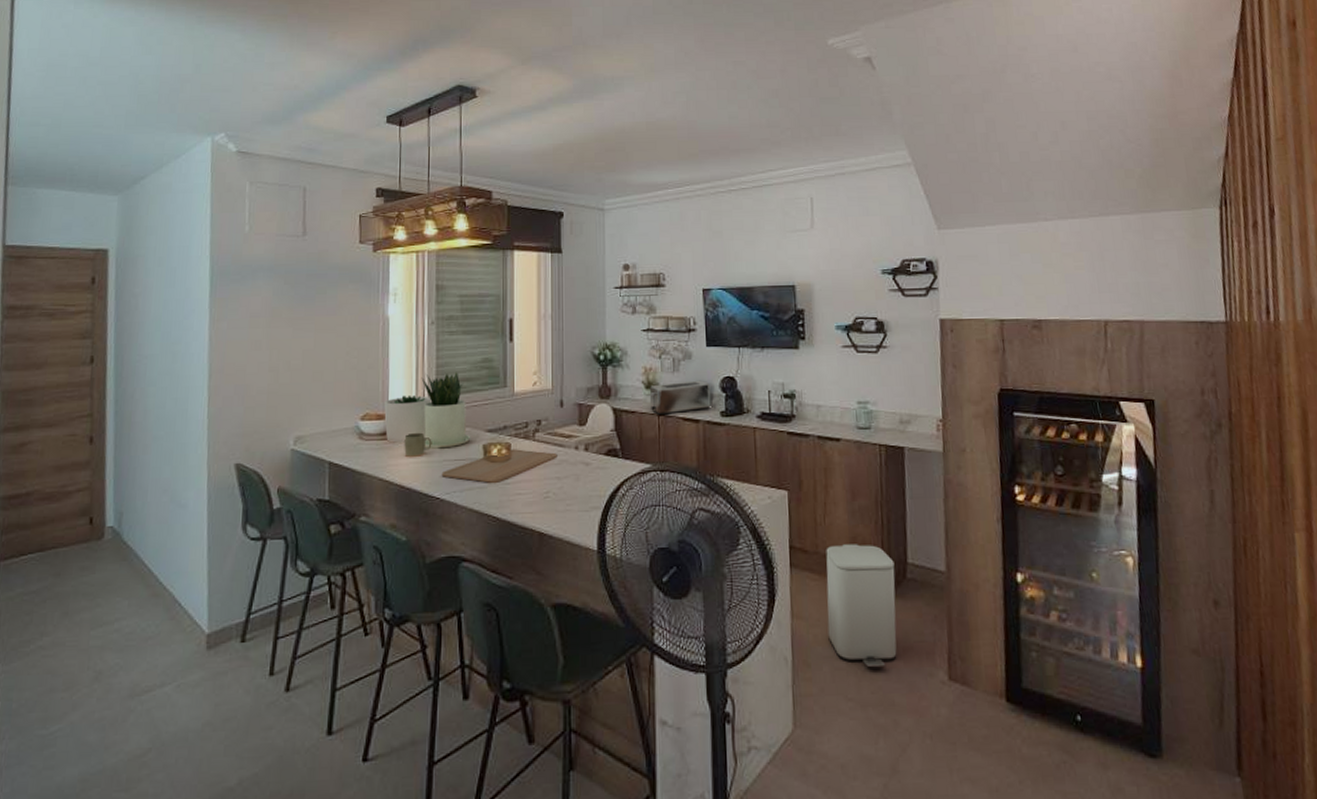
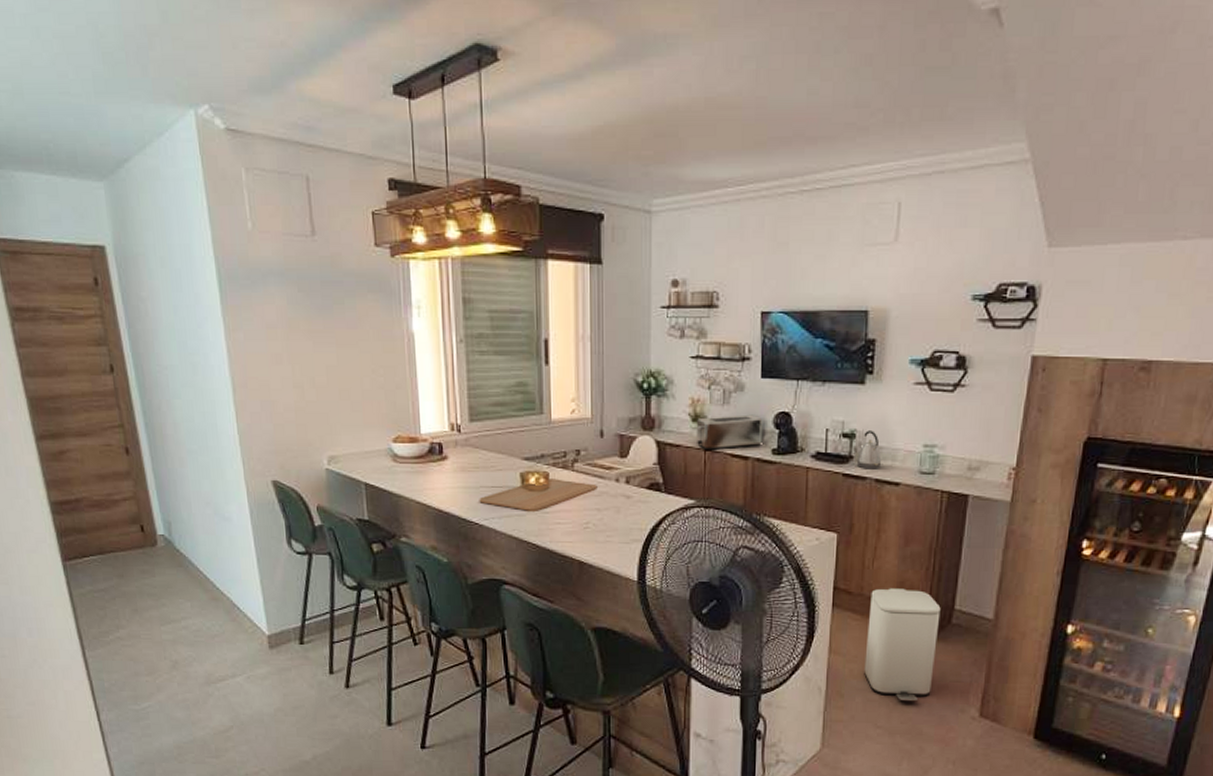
planter: present [384,394,432,444] -> none [416,418,465,468]
mug: present [404,432,432,458] -> none [439,457,468,483]
planter: present [421,372,471,449] -> none [452,396,508,475]
kettle: none [798,390,822,427] -> present [856,431,882,469]

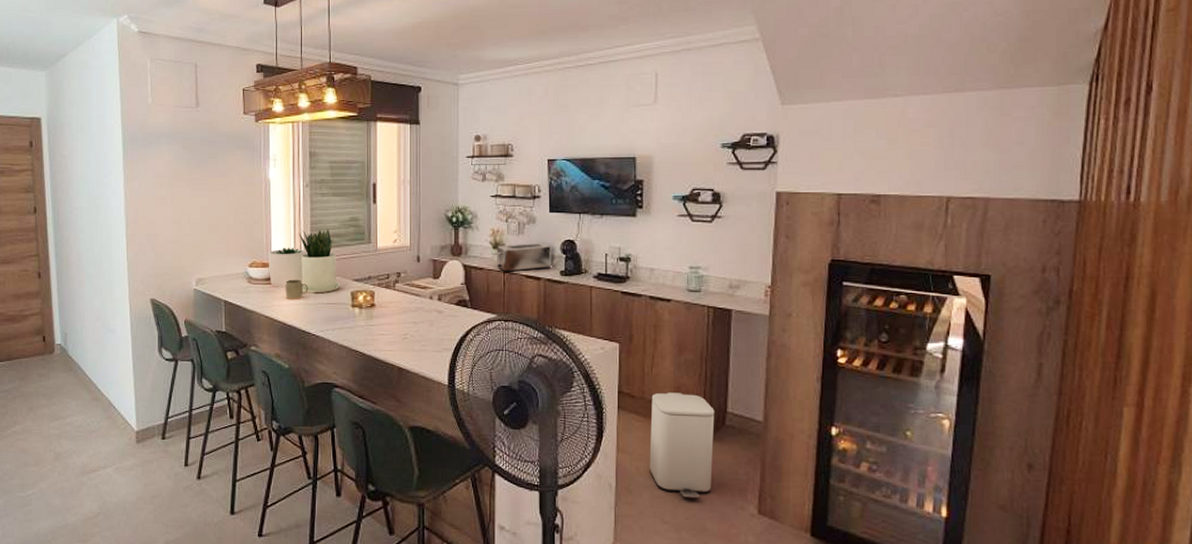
planter: none [416,418,465,468] -> present [268,247,307,288]
mug: none [439,457,468,483] -> present [285,279,308,300]
planter: none [452,396,508,475] -> present [298,229,341,294]
chopping board: present [479,478,597,511] -> none [316,296,414,324]
kettle: present [856,431,882,469] -> none [632,255,654,288]

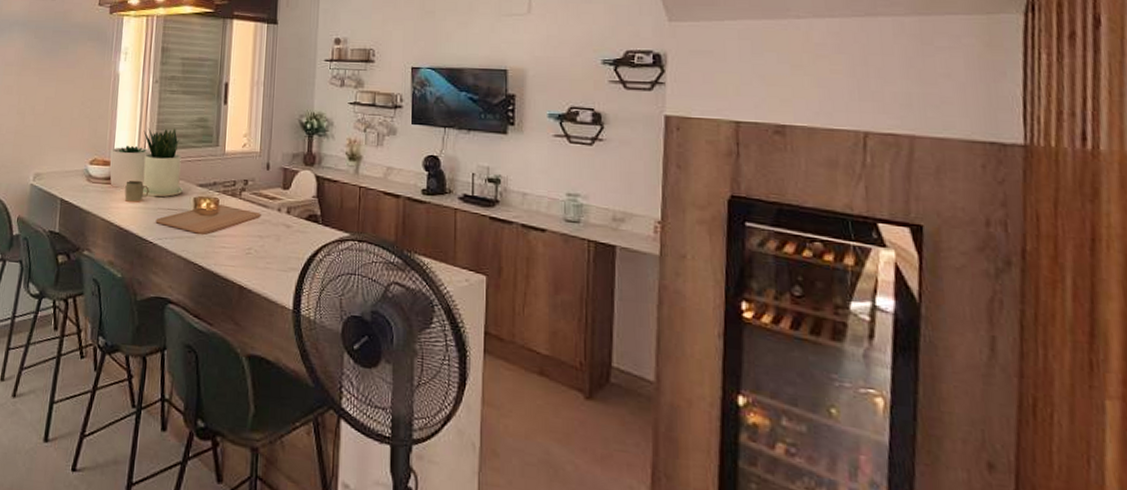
chopping board: none [316,296,414,324] -> present [155,204,261,235]
toaster: present [497,242,552,272] -> none [353,156,413,187]
pedal bin: present [649,392,715,499] -> none [520,338,597,471]

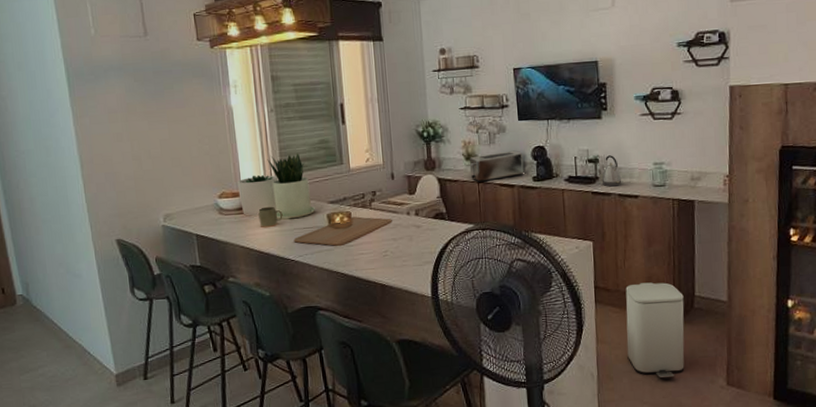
toaster: none [353,156,413,187] -> present [470,150,524,182]
kettle: none [502,177,527,215] -> present [601,155,622,187]
pedal bin: none [520,338,597,471] -> present [625,282,685,379]

